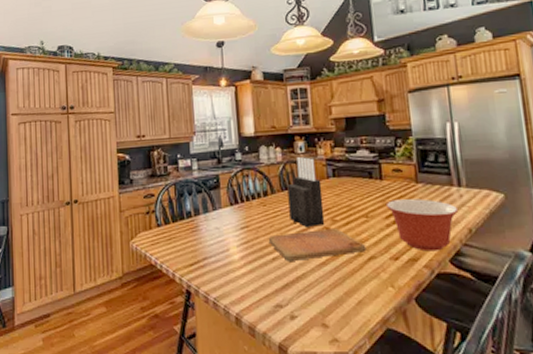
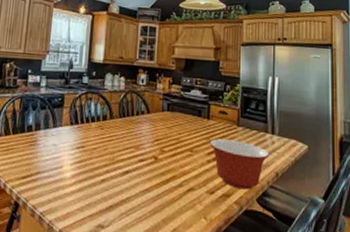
cutting board: present [268,229,367,261] -> none [100,157,187,185]
knife block: present [287,157,325,227] -> none [123,89,156,155]

